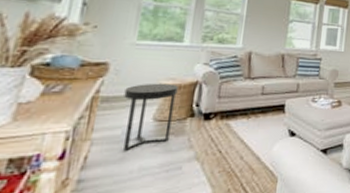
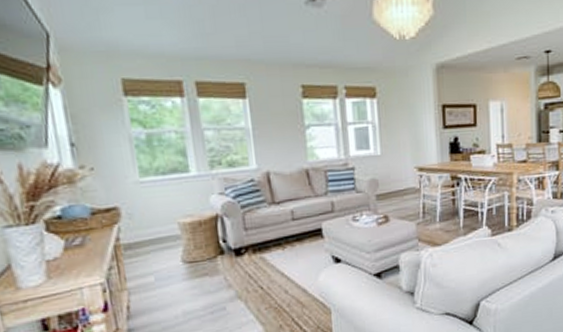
side table: present [123,83,179,151] -> none [144,221,205,297]

